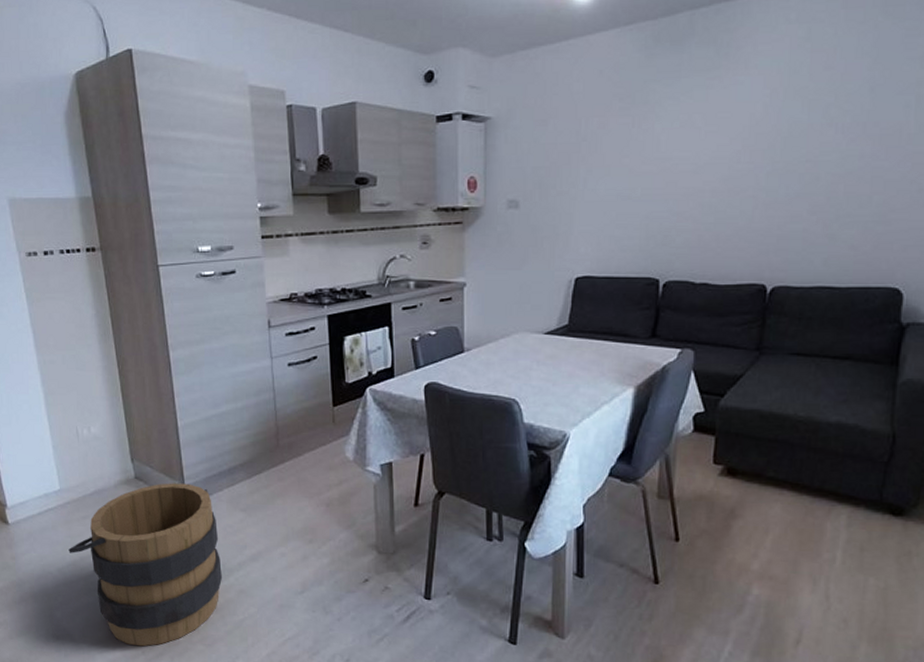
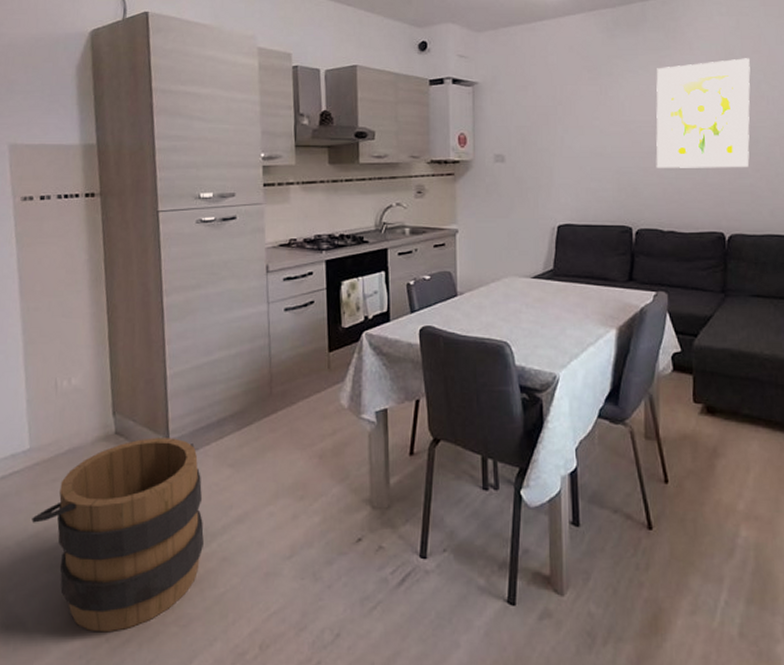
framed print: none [692,76,819,212] -> present [656,58,750,168]

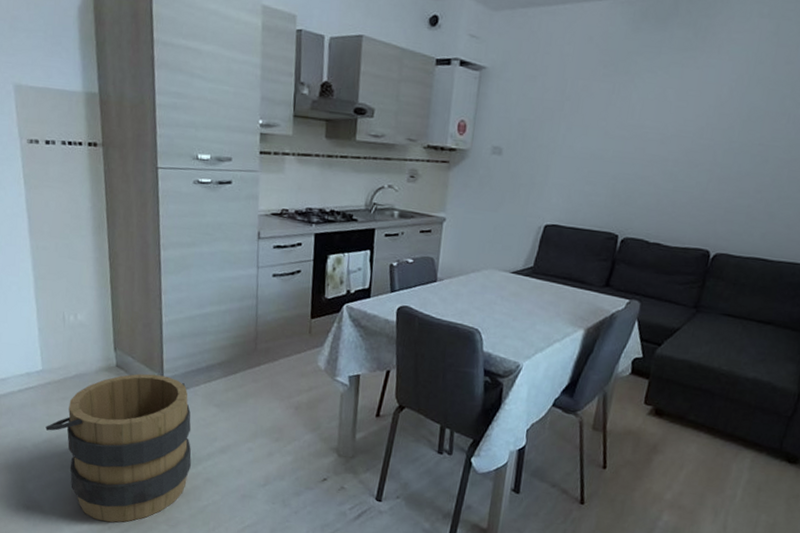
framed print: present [656,58,750,168] -> none [655,68,781,187]

